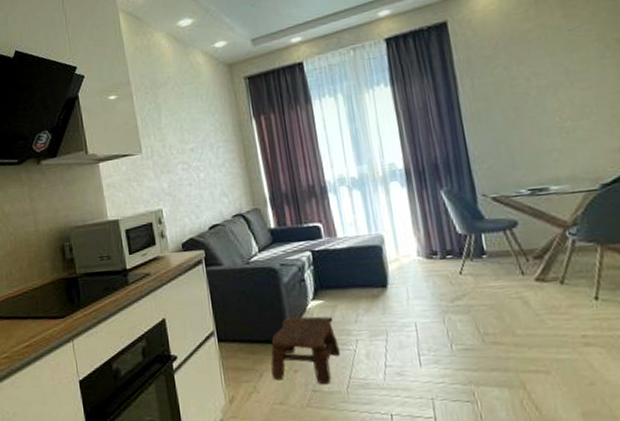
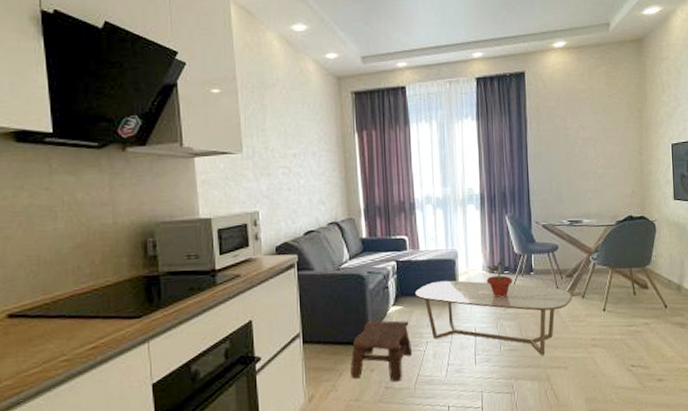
coffee table: none [336,269,547,356] -> present [414,280,573,355]
potted plant: none [422,240,460,287] -> present [486,258,513,297]

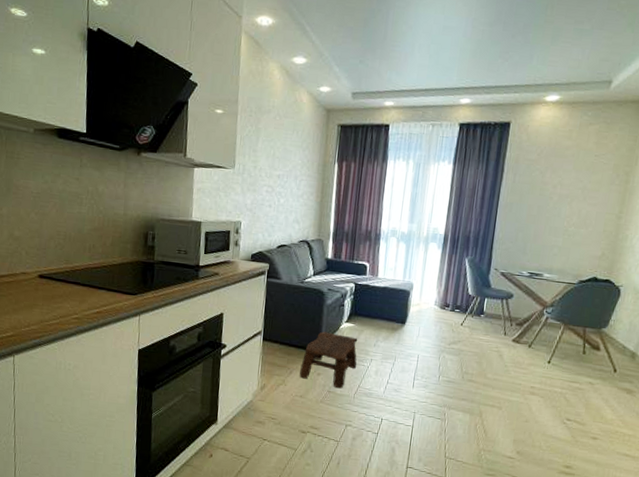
coffee table: present [414,280,573,355] -> none [367,308,519,392]
potted plant: present [486,258,513,297] -> none [436,296,462,333]

